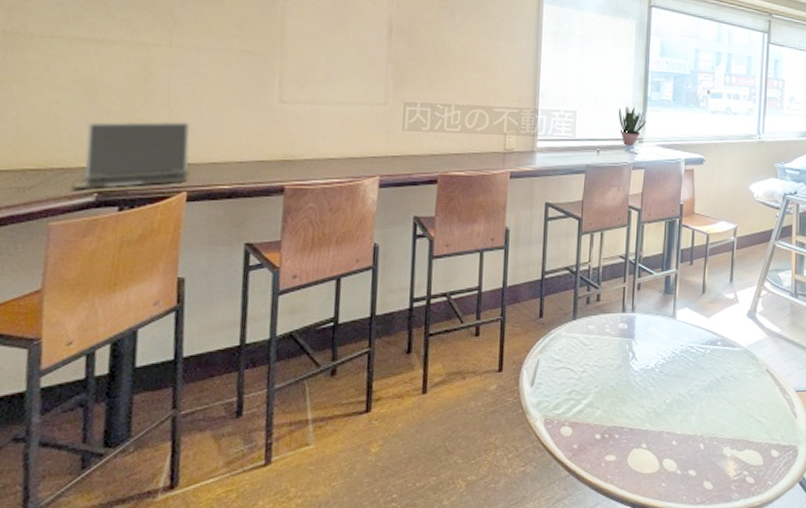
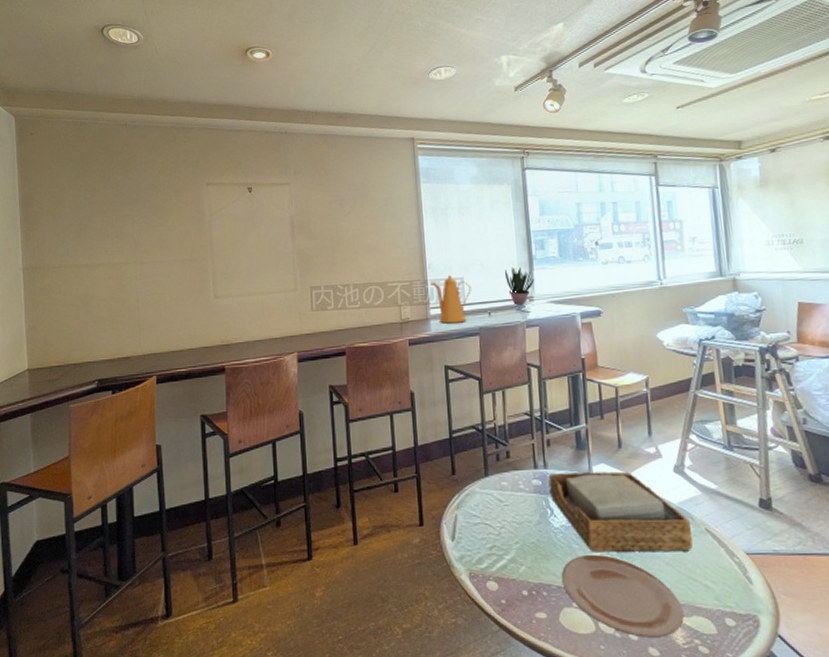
laptop: present [72,121,190,190] -> none [82,321,156,379]
coffee pot: none [541,107,583,159] -> present [430,275,471,324]
napkin holder: none [633,316,755,394] -> present [548,471,693,552]
plate: none [634,396,737,473] -> present [561,555,684,637]

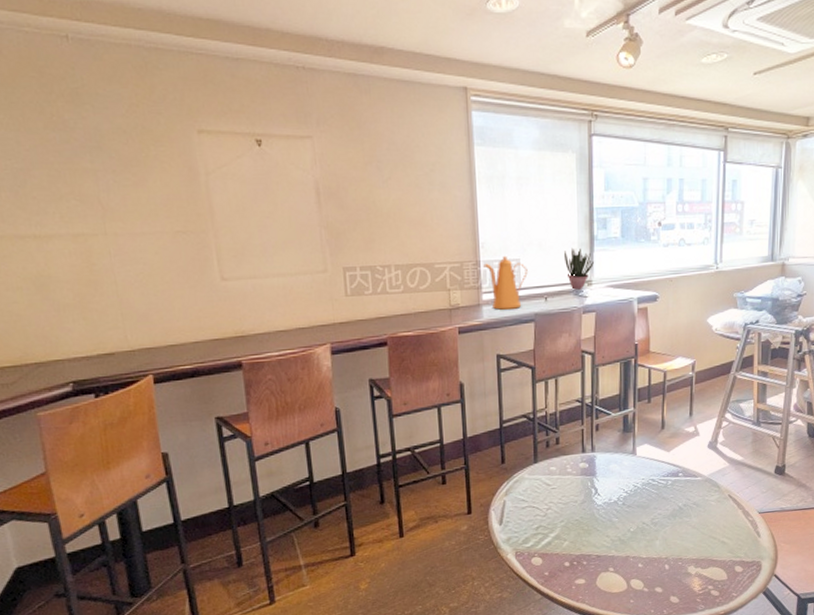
napkin holder: present [548,471,693,552] -> none [594,450,717,523]
plate: present [561,555,684,637] -> none [600,525,702,589]

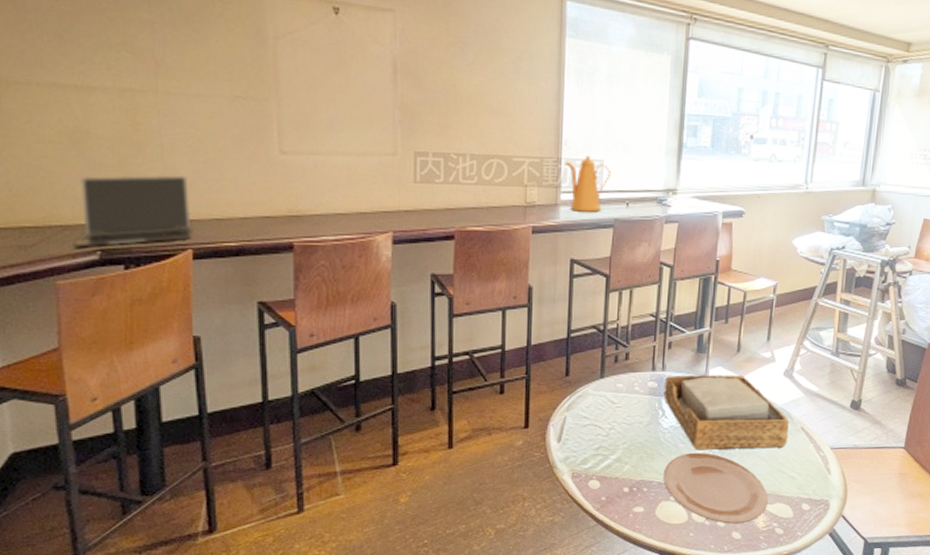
laptop: none [48,308,150,382] -> present [74,175,191,248]
potted plant: present [565,247,594,291] -> none [650,153,680,199]
napkin holder: none [594,450,717,523] -> present [663,374,790,450]
plate: none [600,525,702,589] -> present [663,453,768,524]

